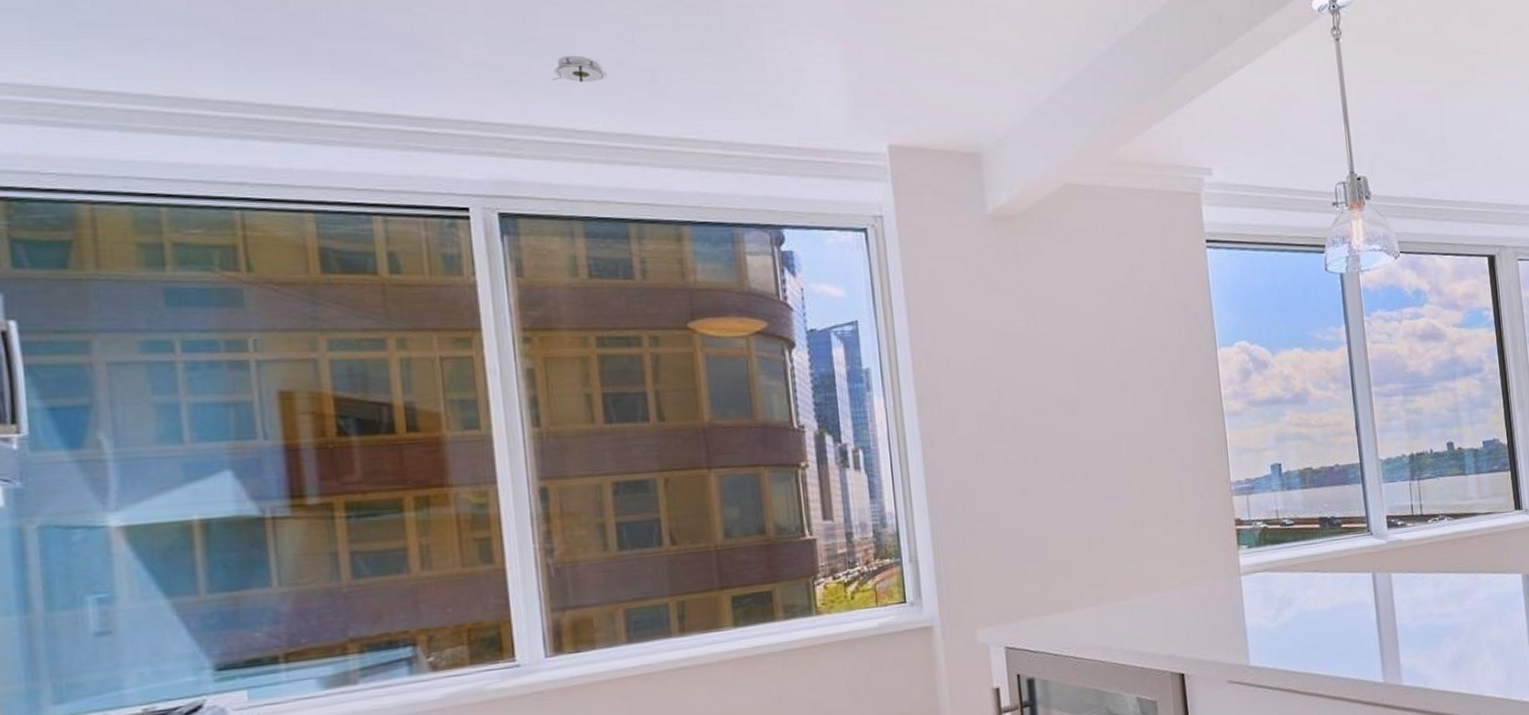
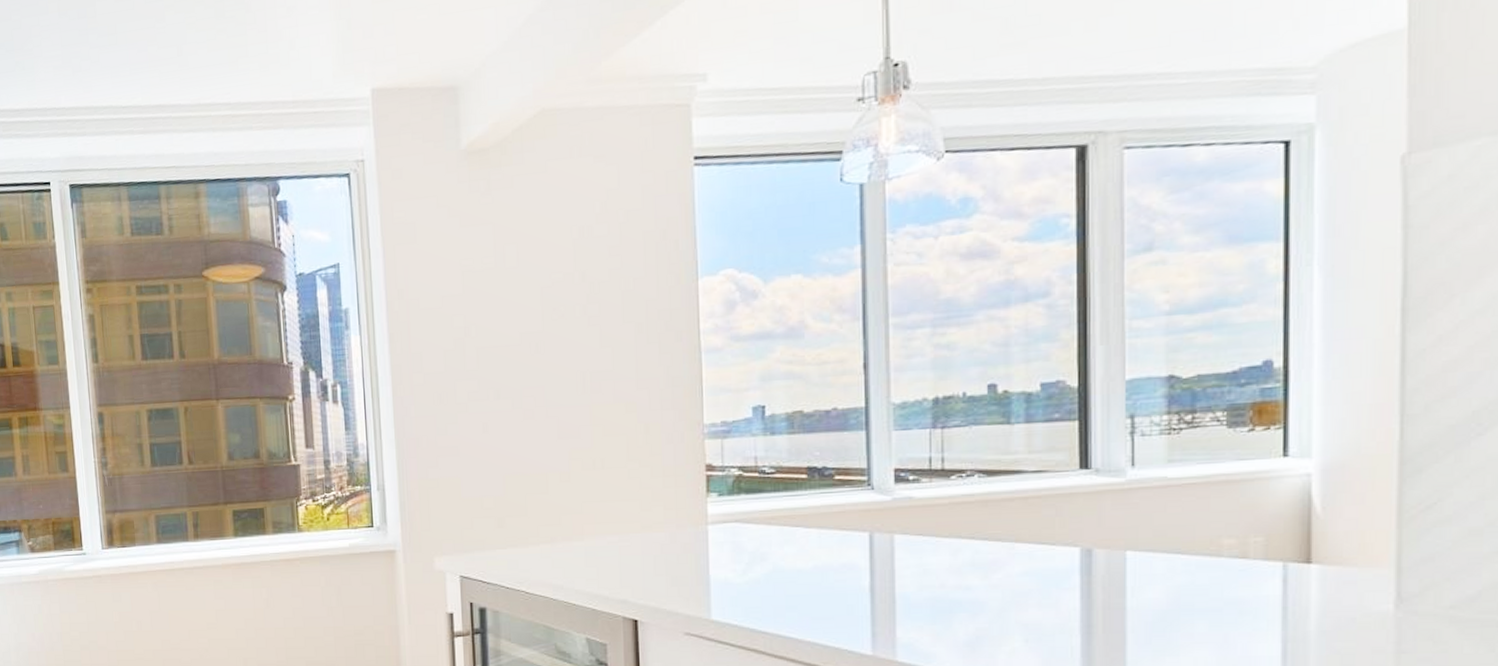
smoke detector: present [553,55,607,82] -> none [106,38,144,64]

